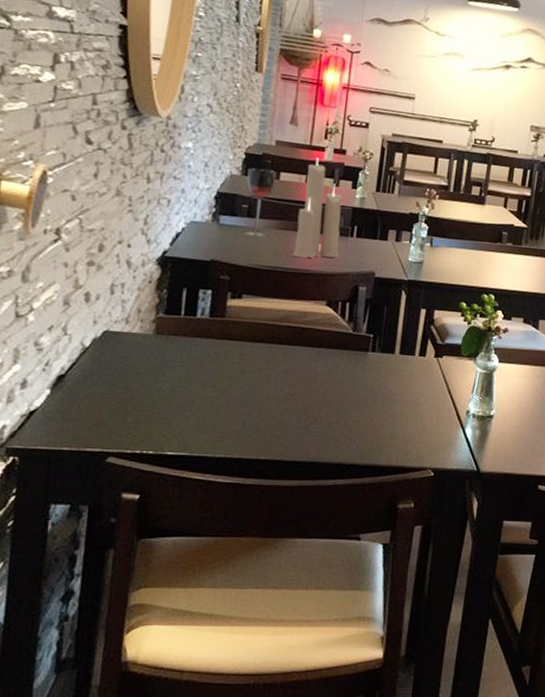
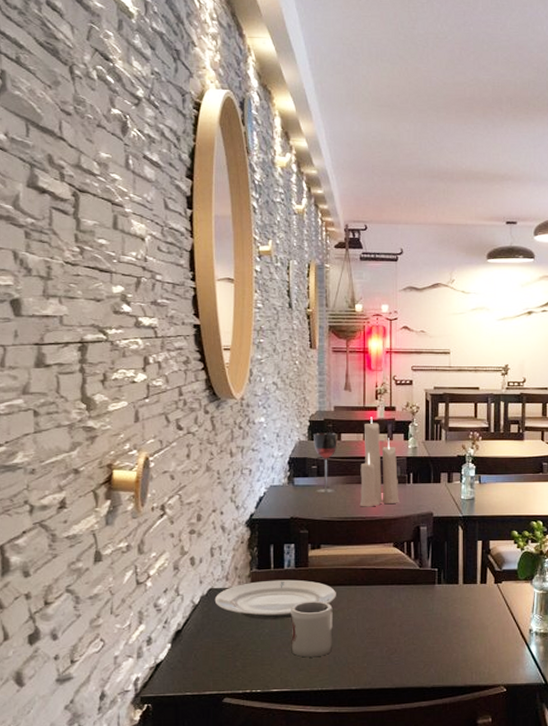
plate: none [109,328,255,374] -> present [214,579,336,620]
cup: none [194,356,249,420] -> present [291,600,333,658]

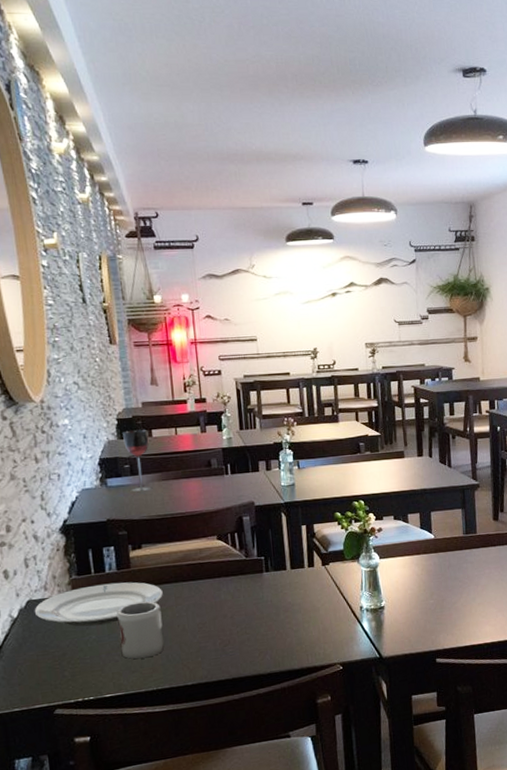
candle: present [359,417,399,507] -> none [174,410,219,503]

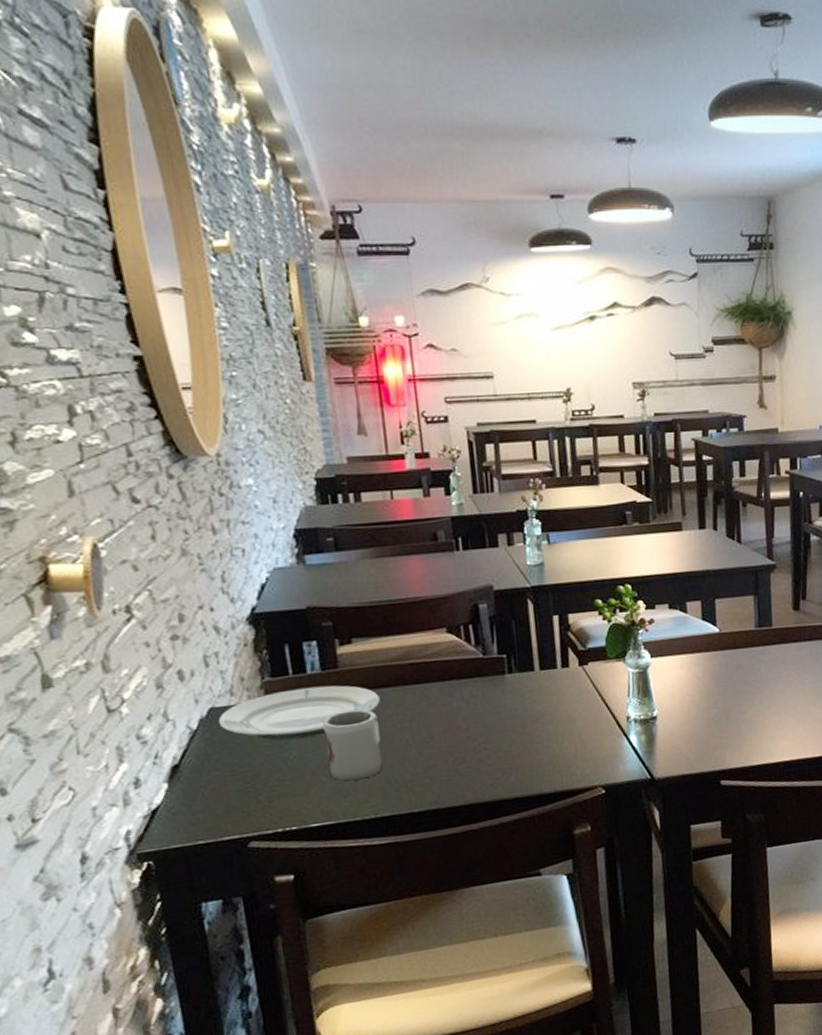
wineglass: present [123,429,153,492] -> none [323,491,364,572]

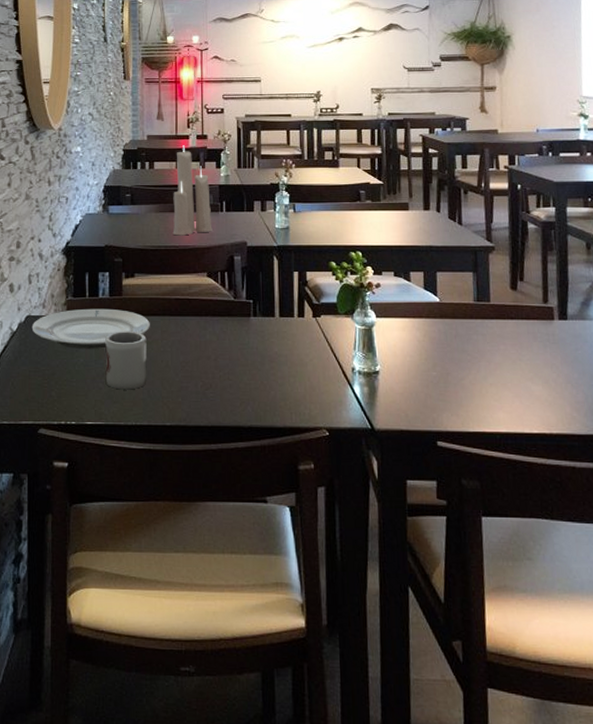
candle: none [389,468,448,586] -> present [172,145,213,236]

